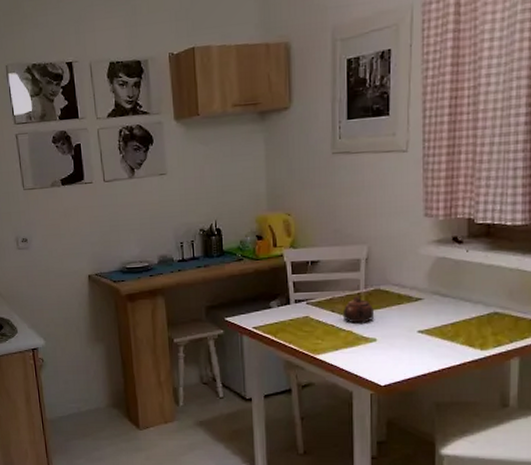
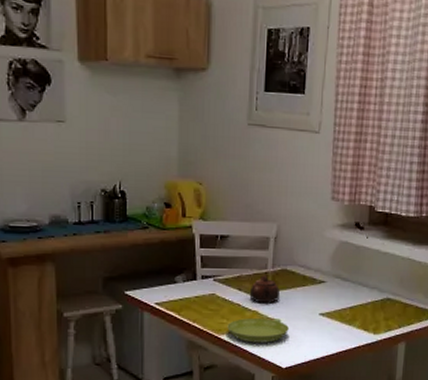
saucer: none [322,338,385,362] -> present [227,318,289,343]

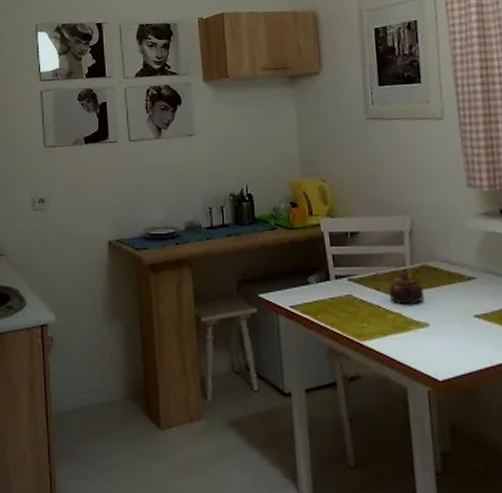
saucer: present [227,318,289,343] -> none [368,322,440,350]

